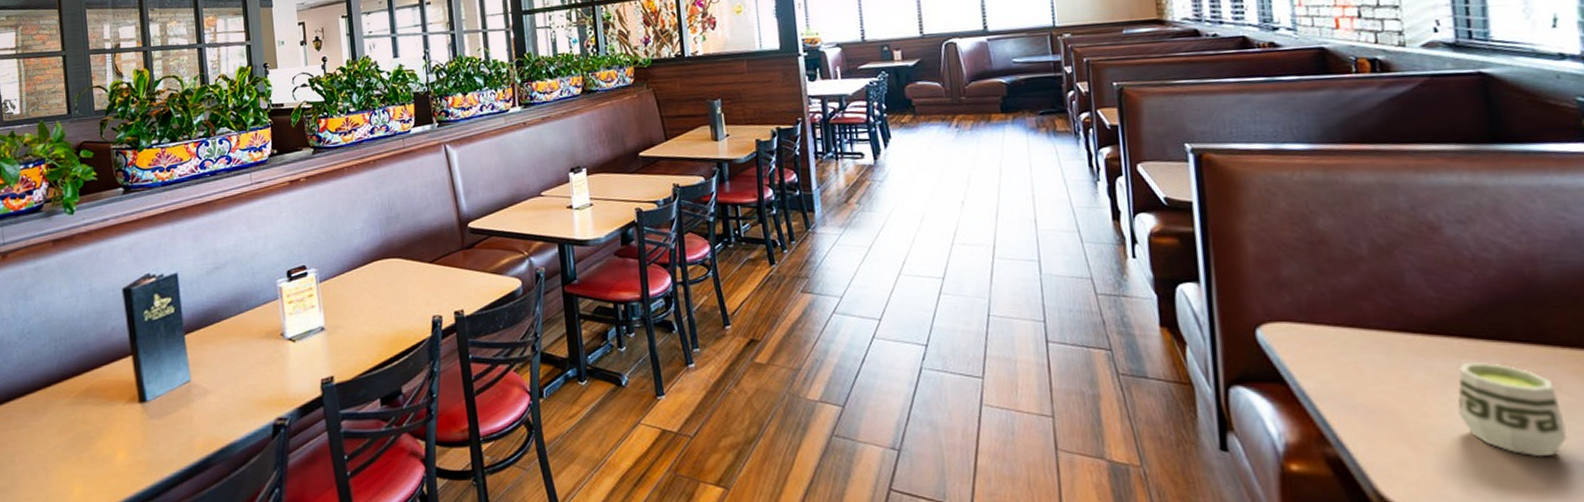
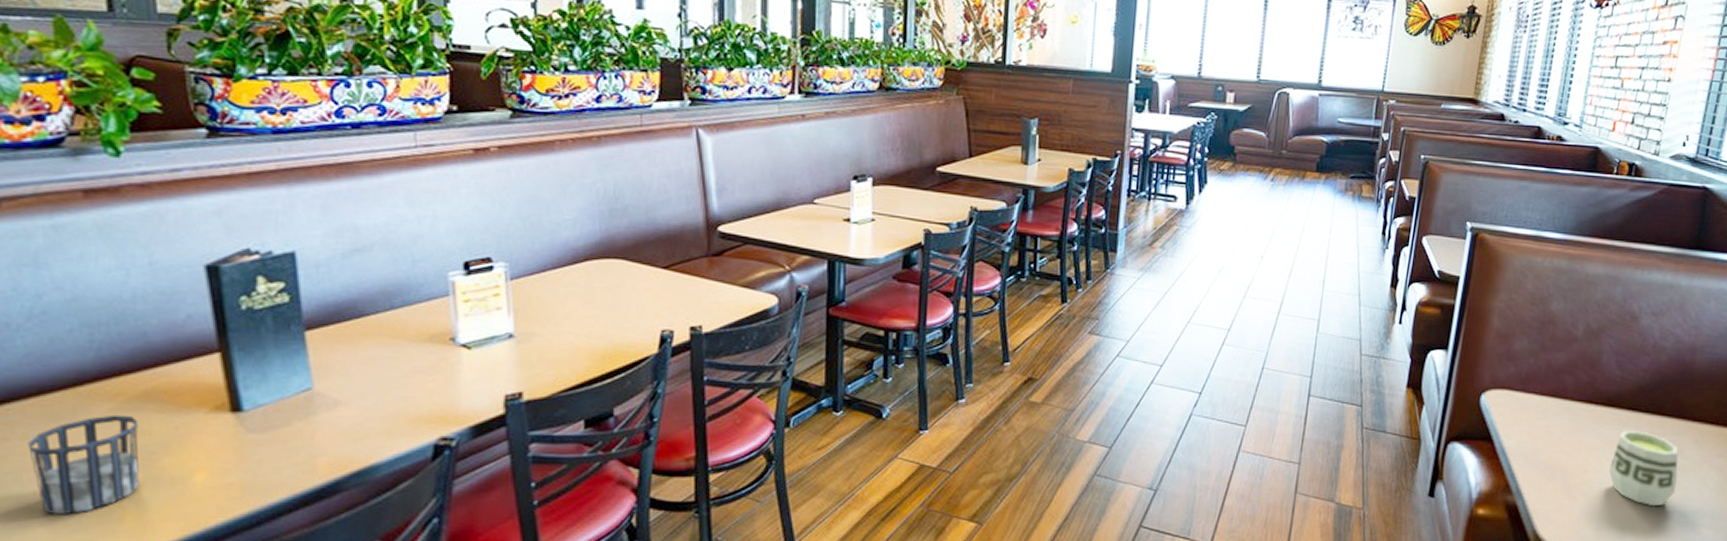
cup: none [18,408,84,489] -> present [27,414,140,516]

